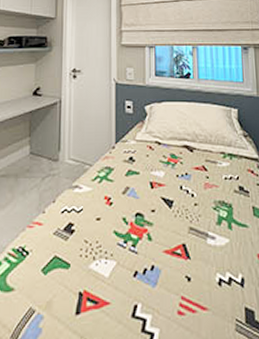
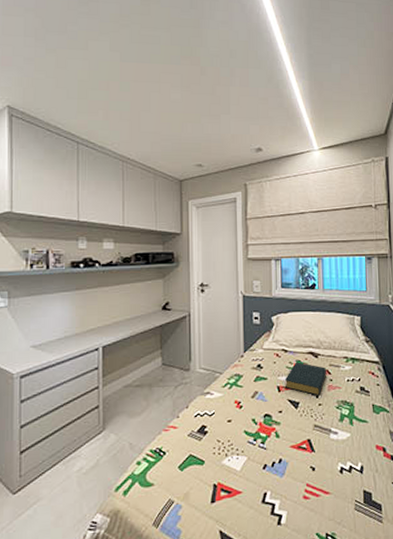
hardback book: none [157,156,203,194] -> present [284,362,327,396]

